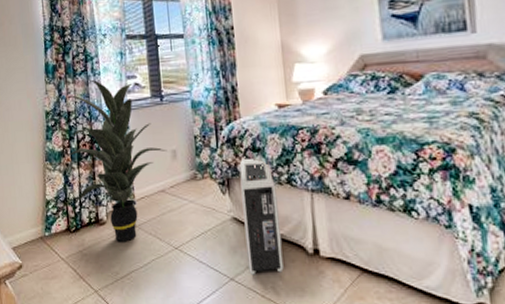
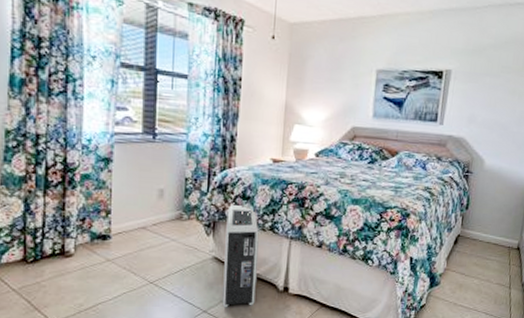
indoor plant: present [66,79,167,242] -> none [29,102,154,275]

